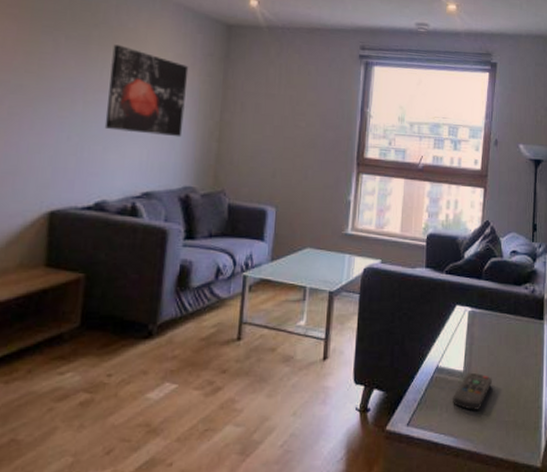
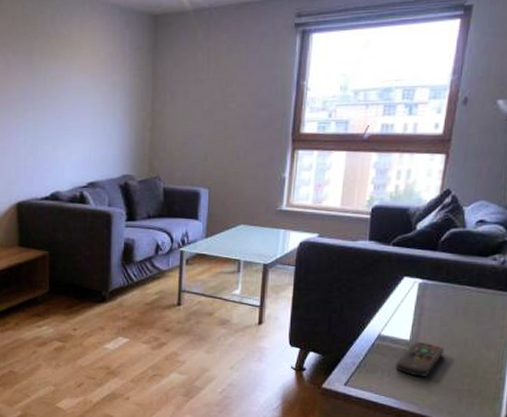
wall art: present [104,45,189,138] -> none [52,52,120,131]

